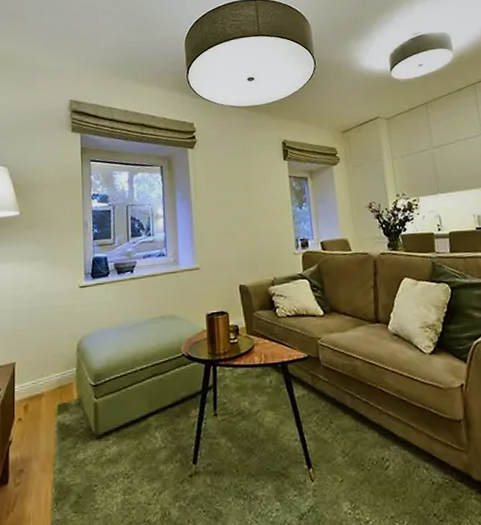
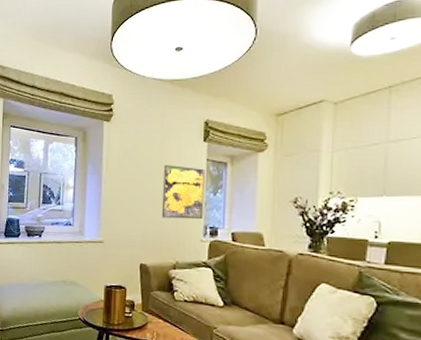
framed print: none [250,184,293,237] -> present [161,165,205,220]

